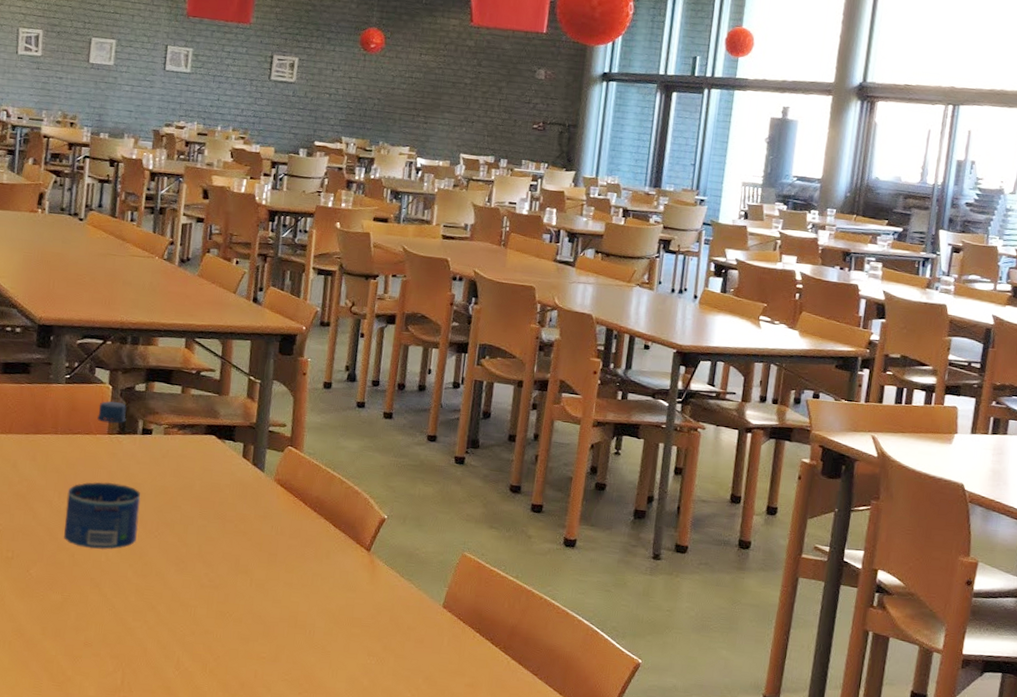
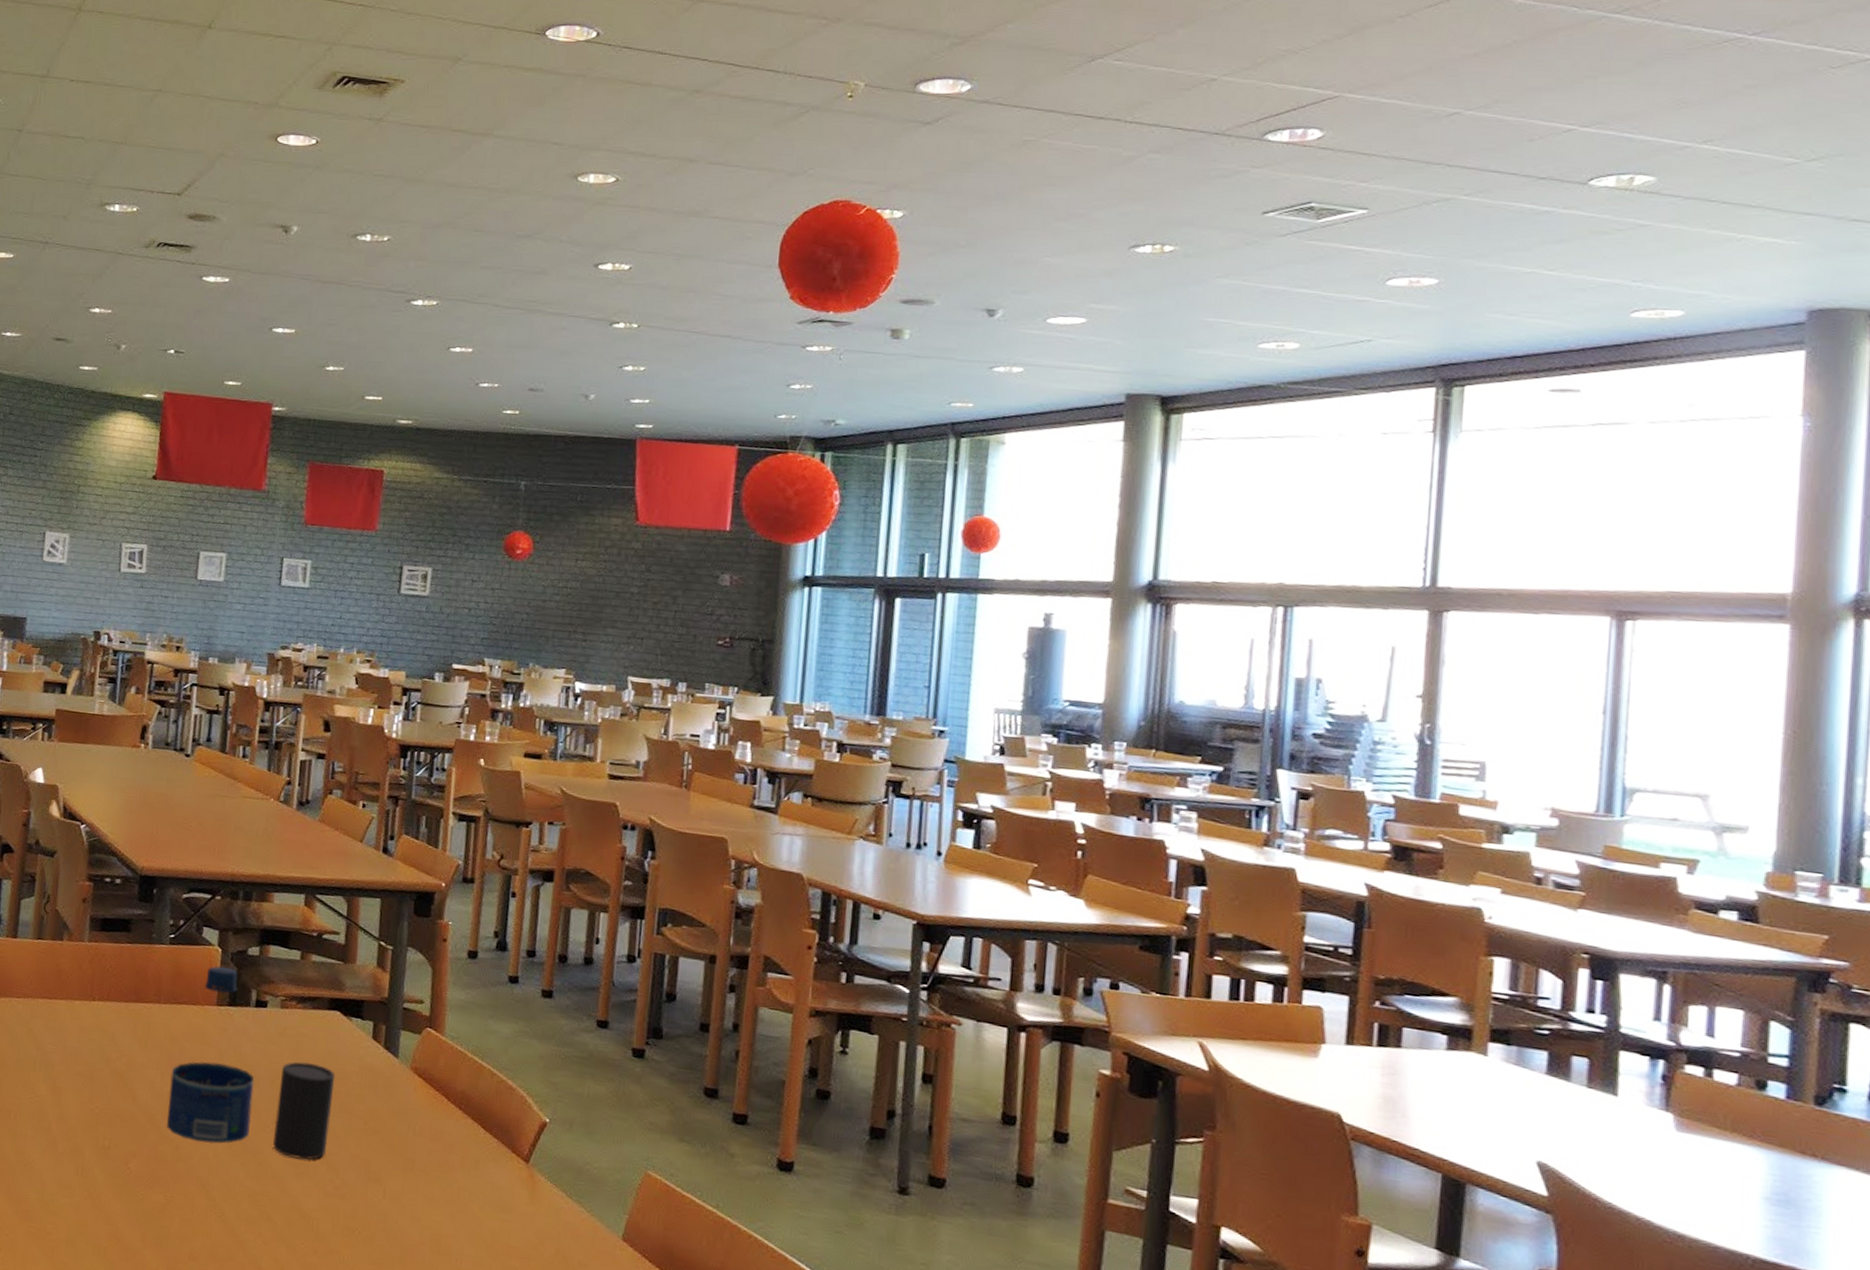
cup: none [157,478,211,559] -> present [273,1061,336,1160]

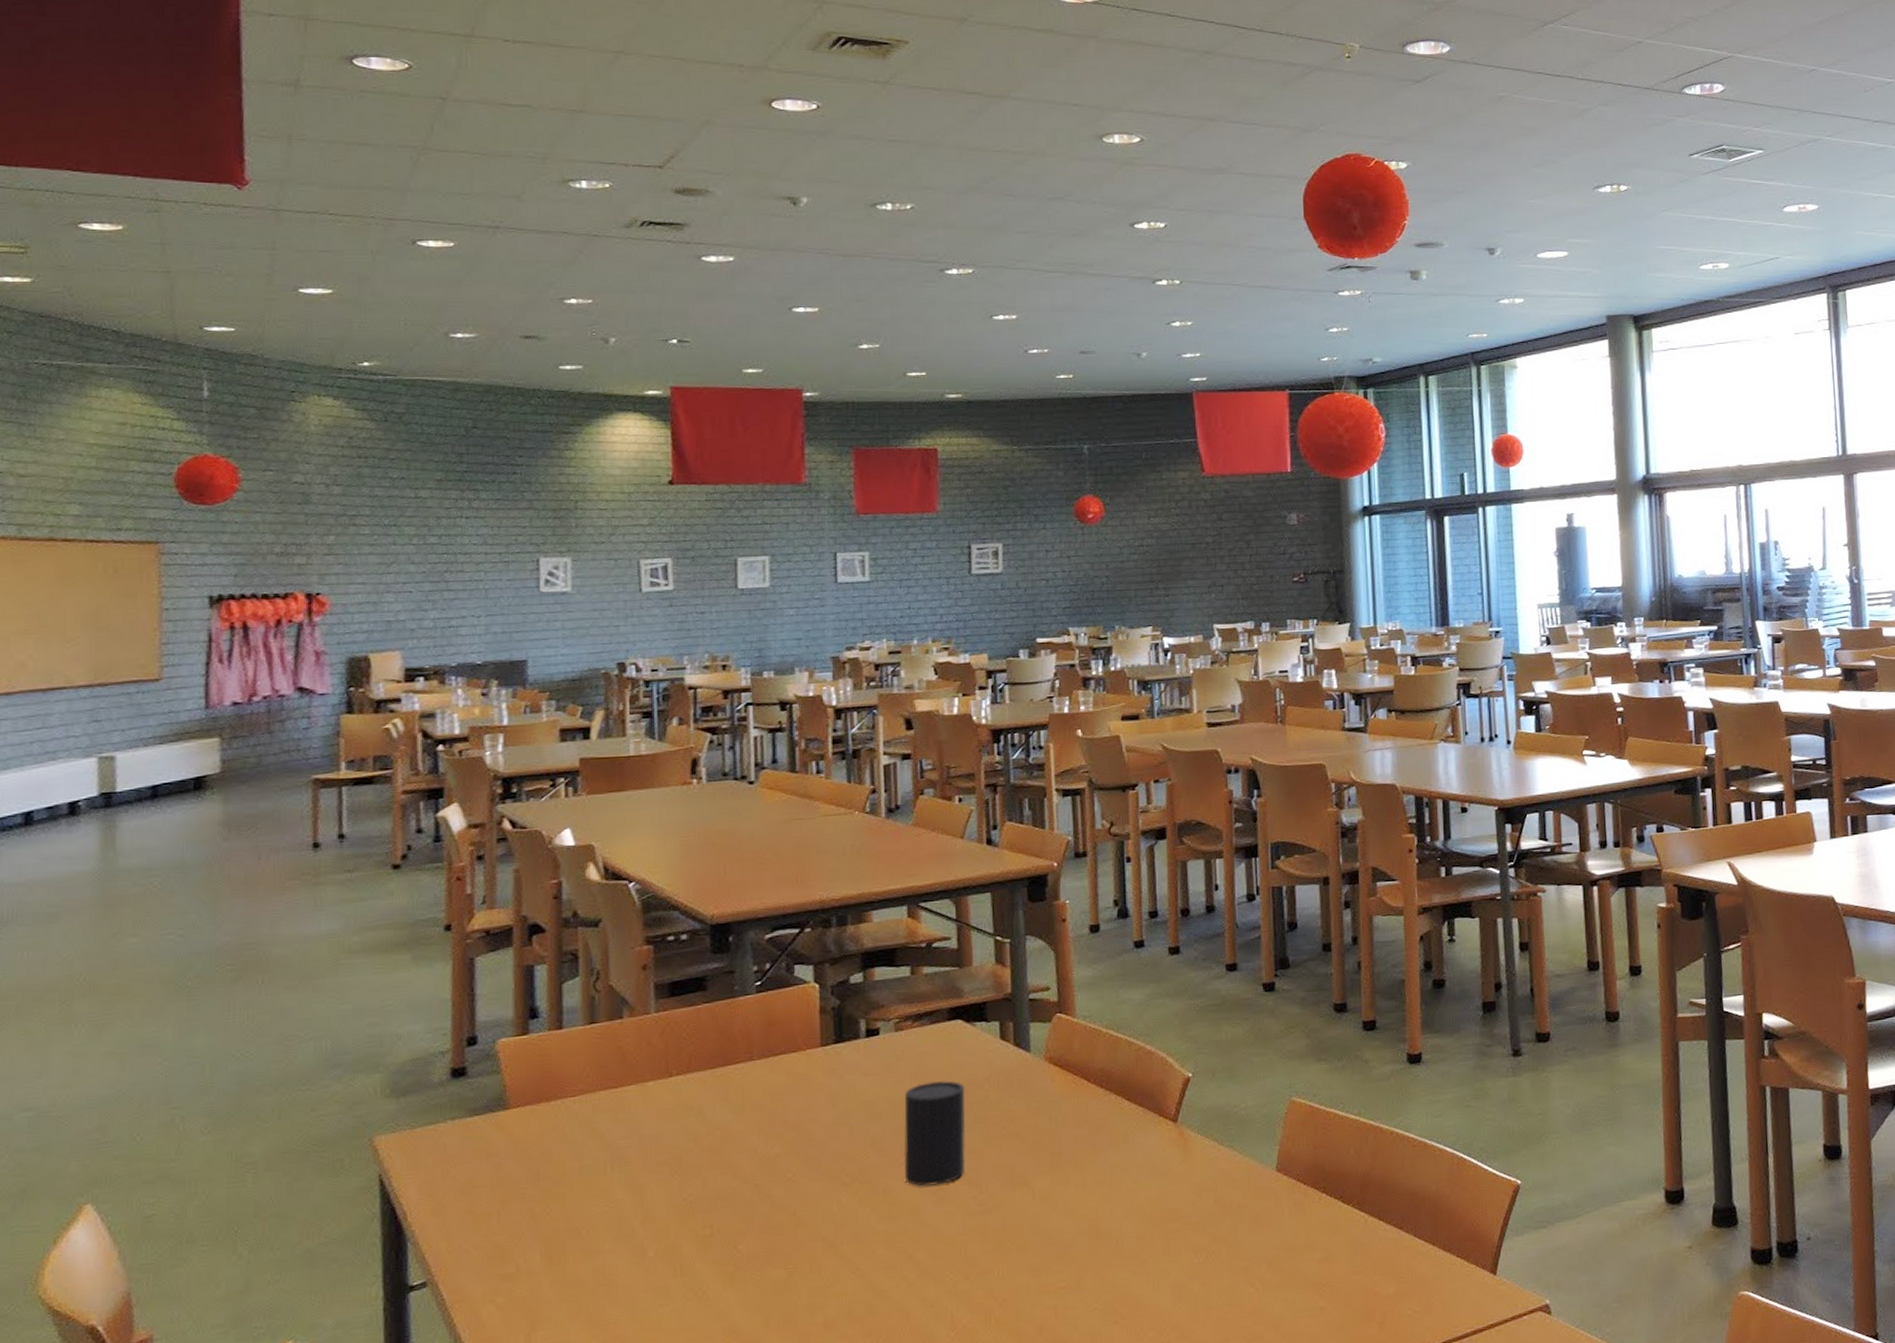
water bottle: present [167,966,255,1144] -> none [776,1002,878,1201]

